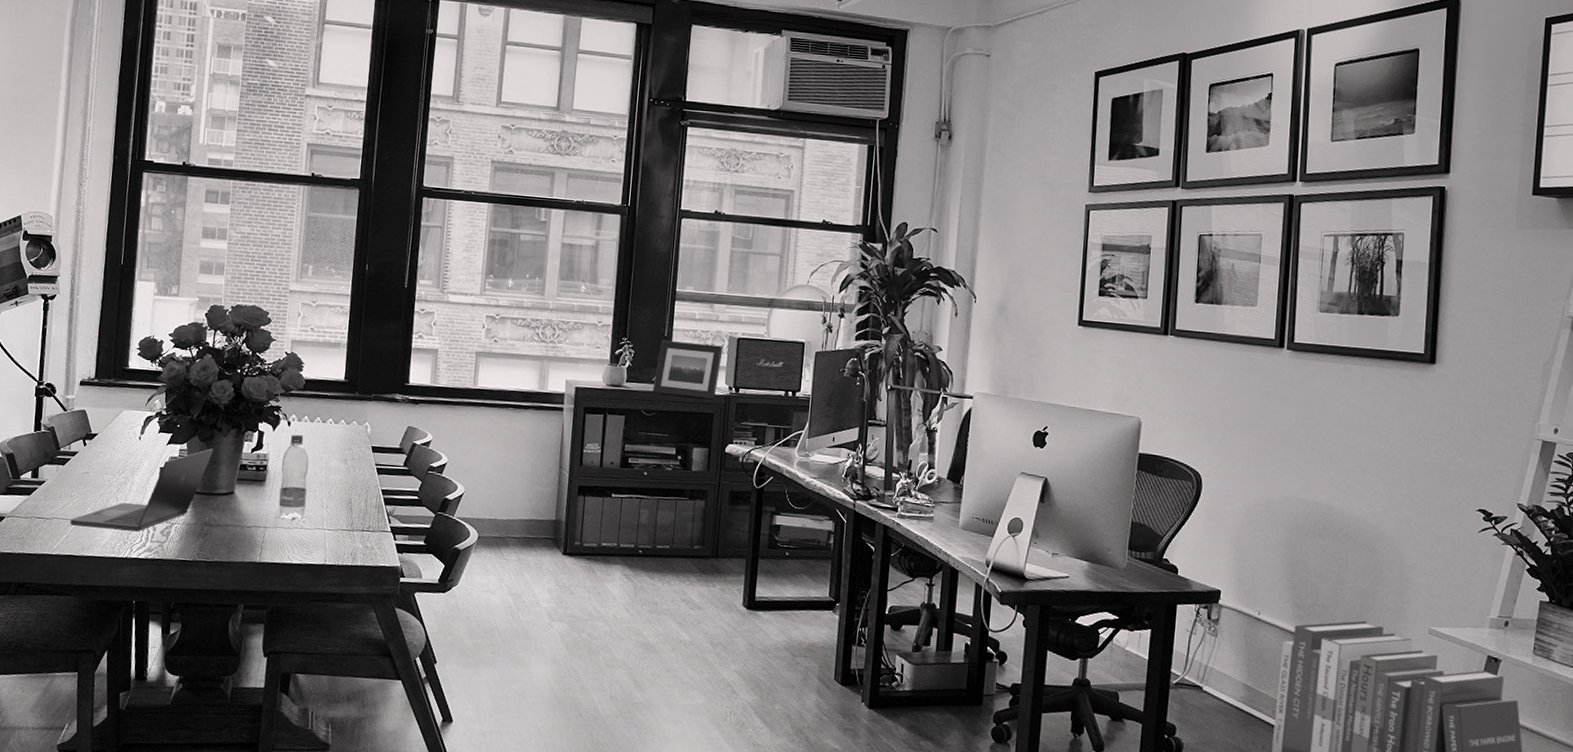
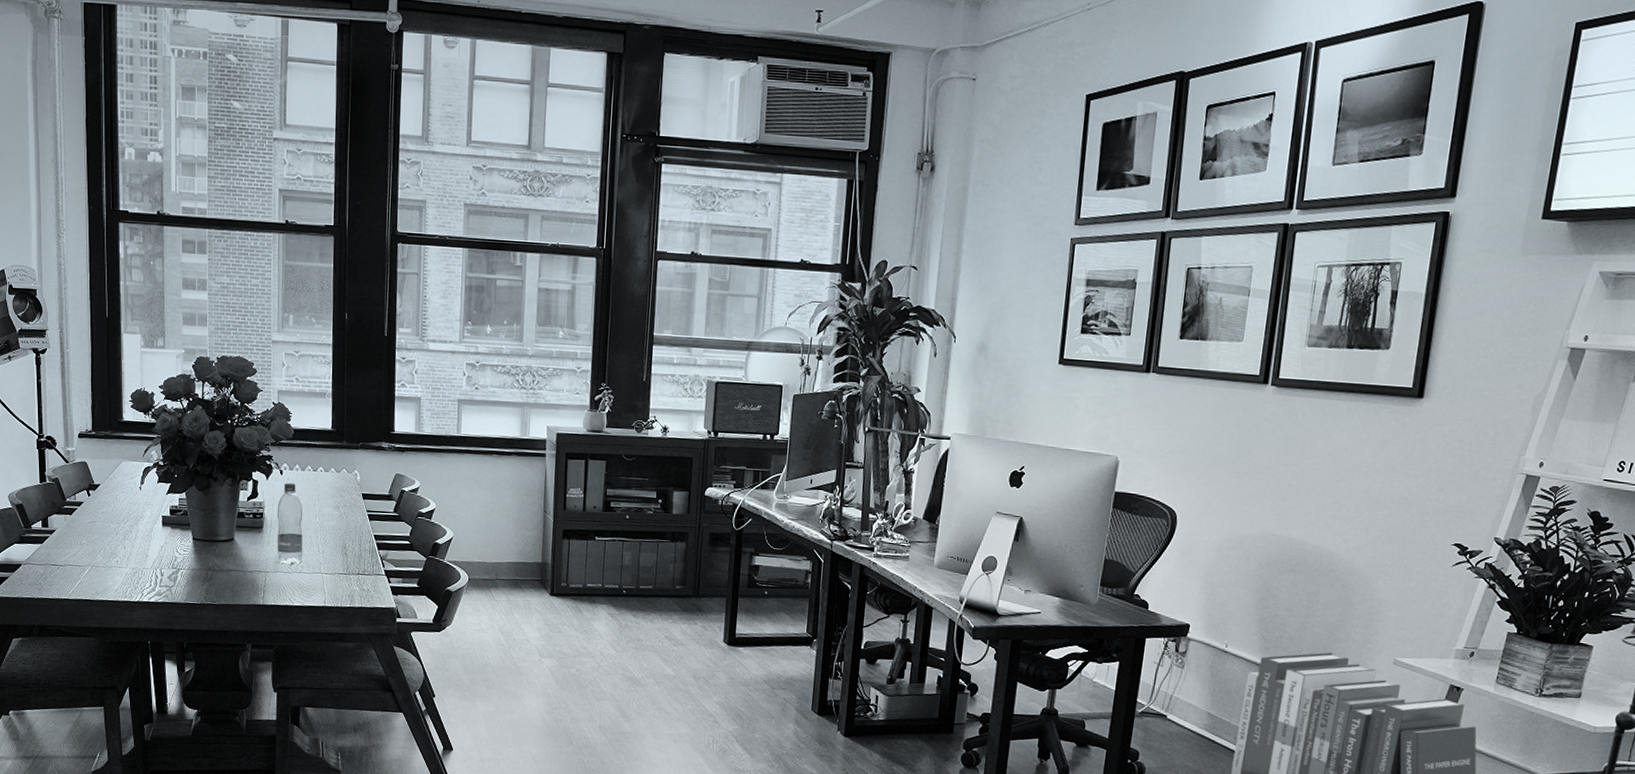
laptop: present [70,448,214,531] -> none [82,497,212,576]
picture frame: present [652,340,723,400] -> none [632,385,702,444]

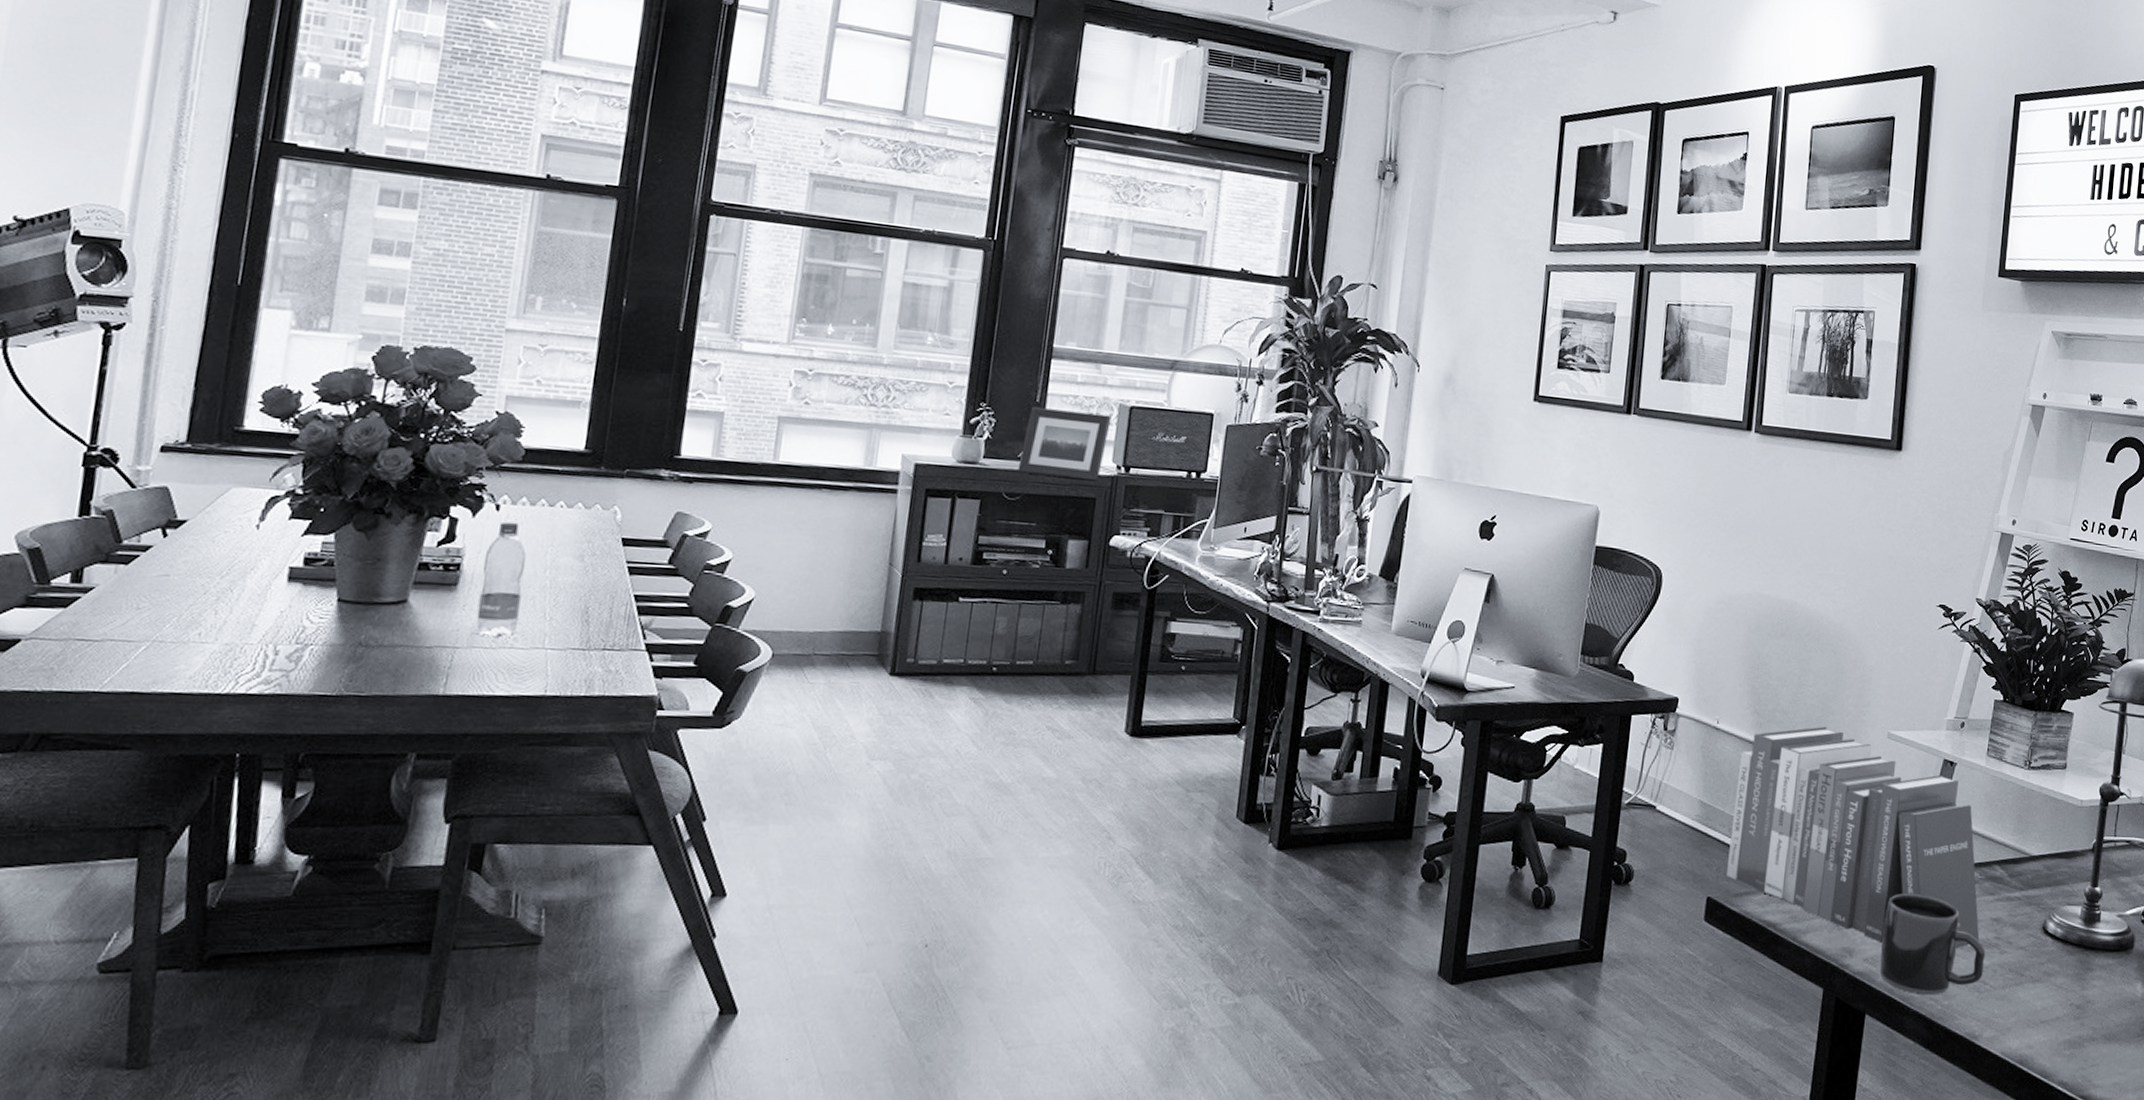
picture frame: none [632,385,702,444] -> present [1017,407,1112,482]

